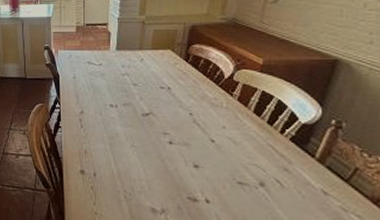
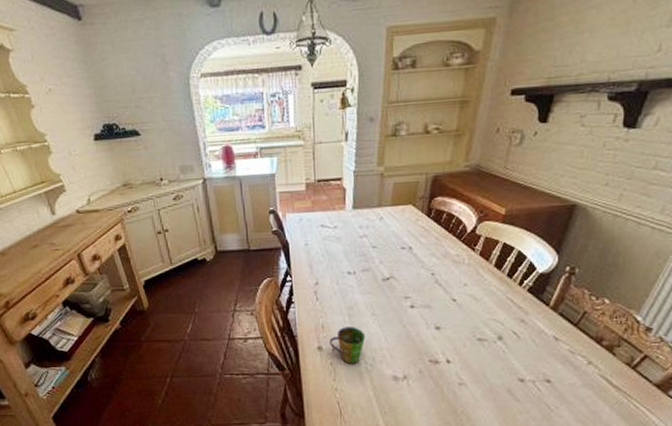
cup: none [91,154,126,191] -> present [329,326,366,364]

